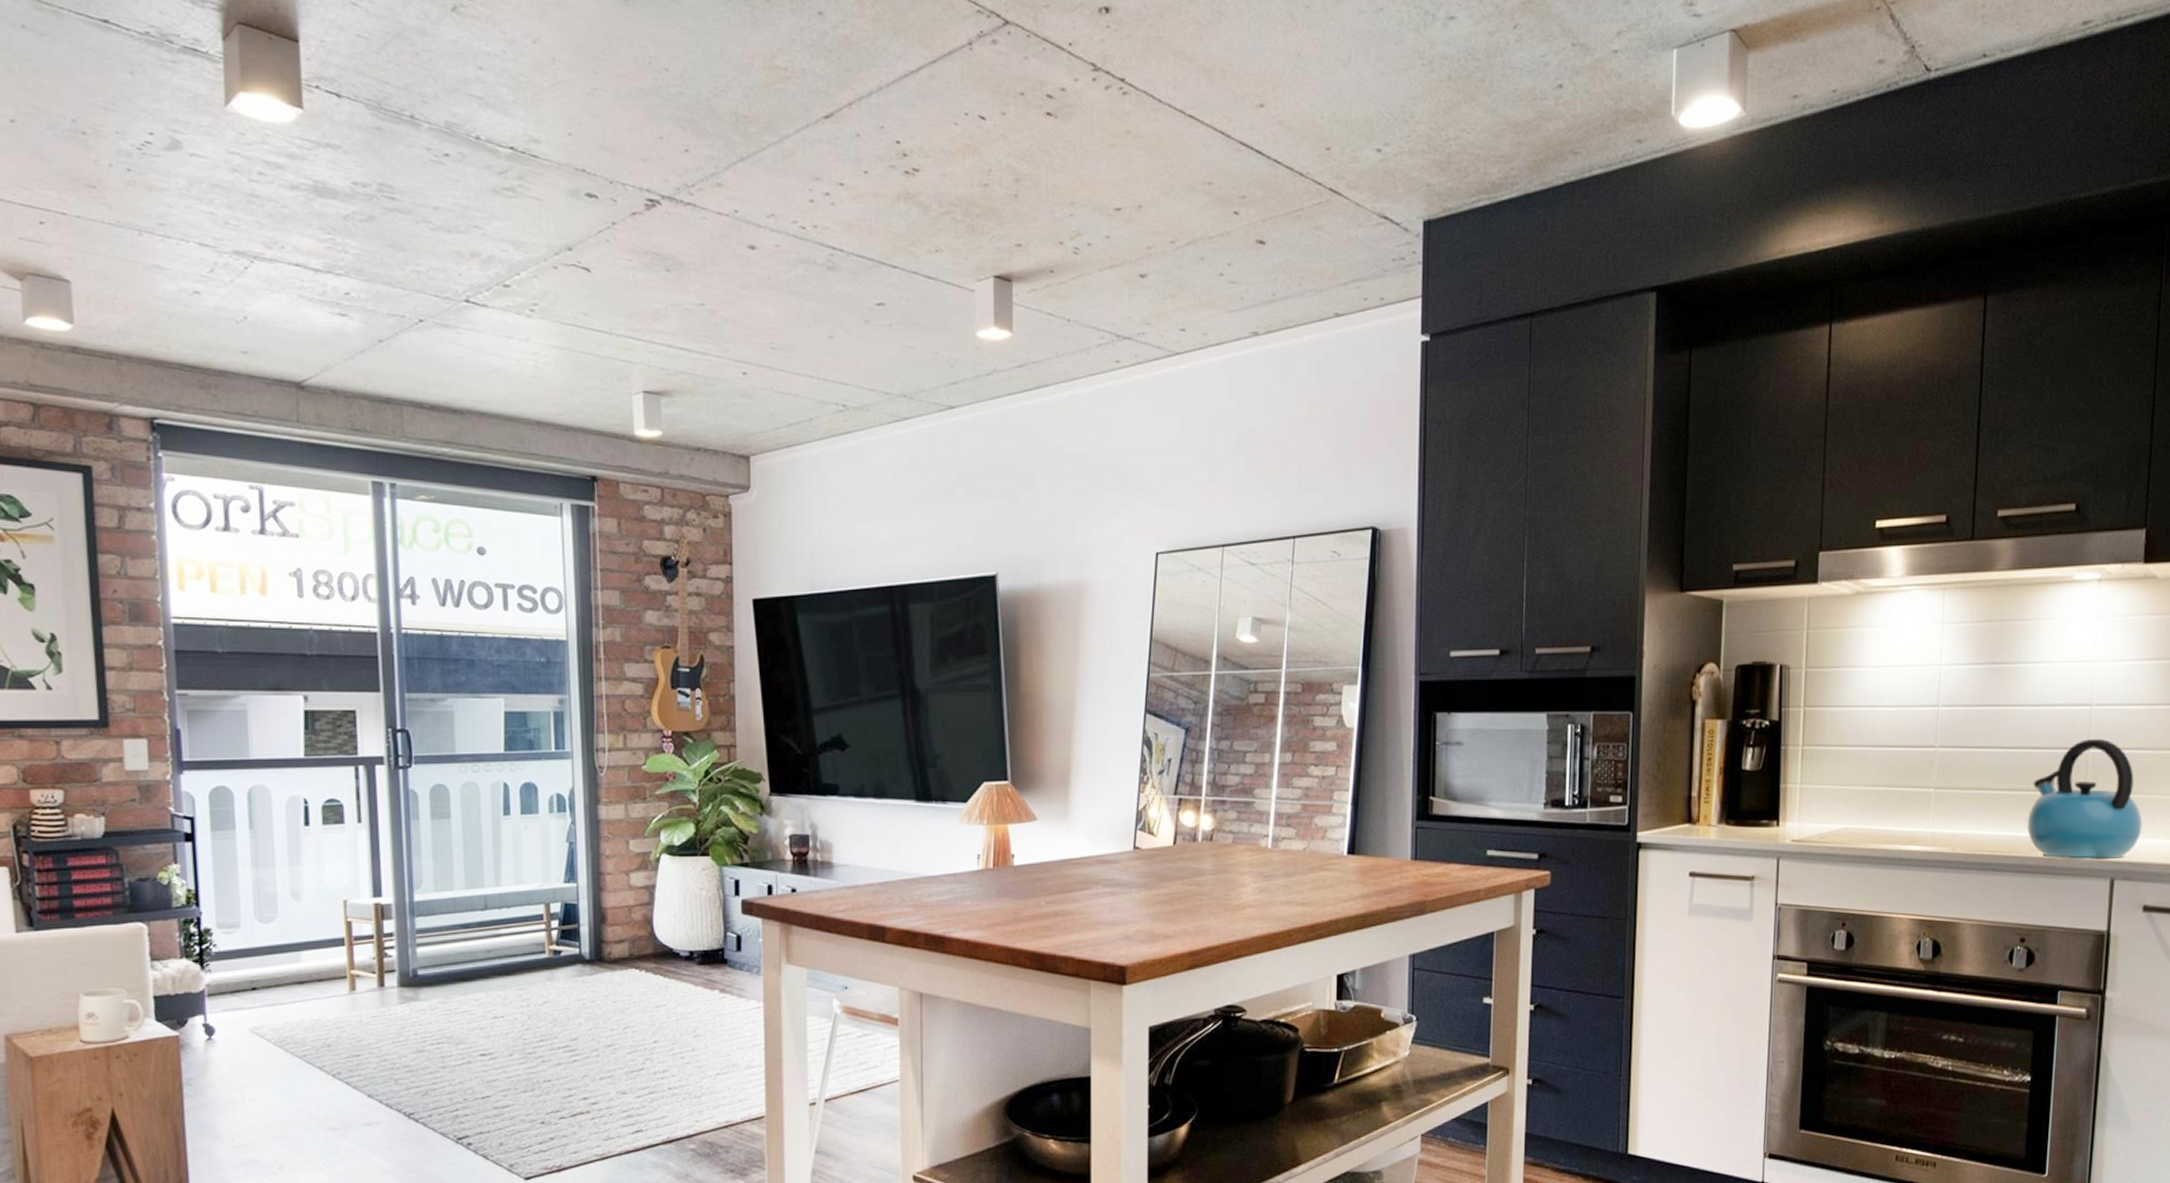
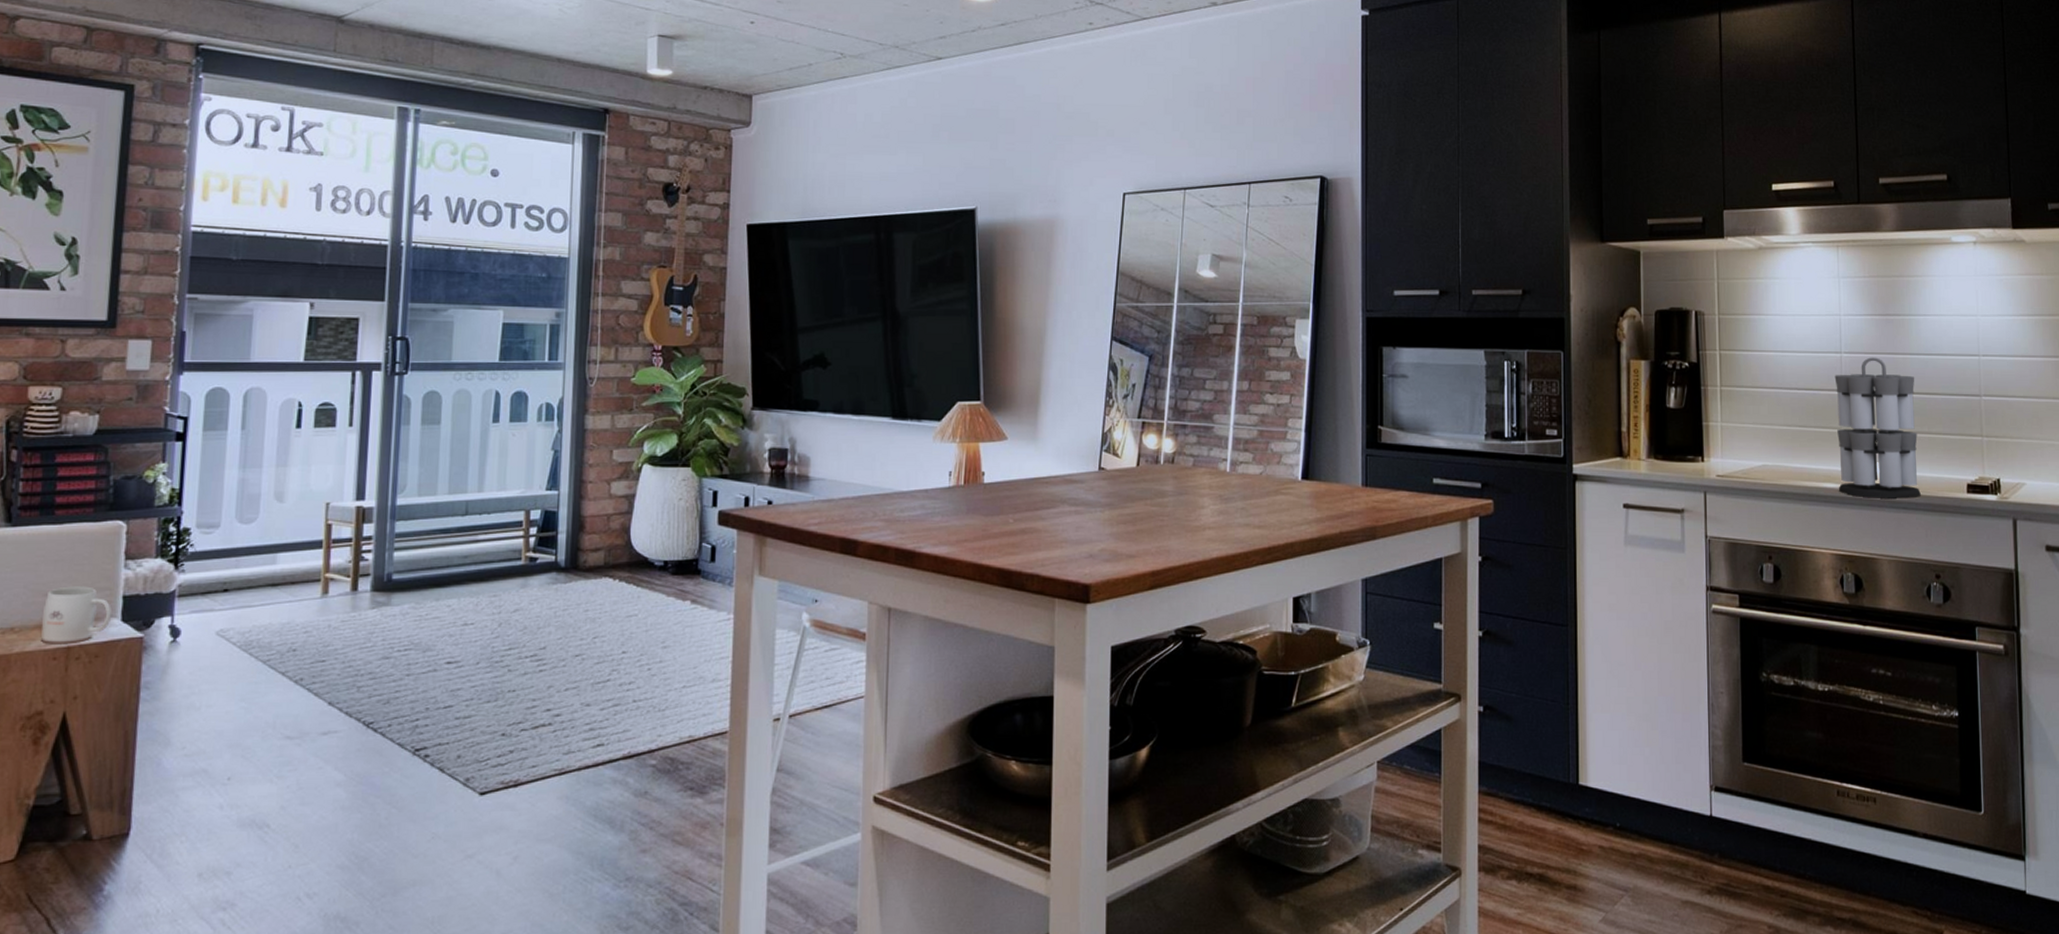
spice rack: none [1922,710,2018,860] -> present [1834,357,1922,499]
kettle: present [2027,739,2143,860] -> none [1931,387,2037,501]

